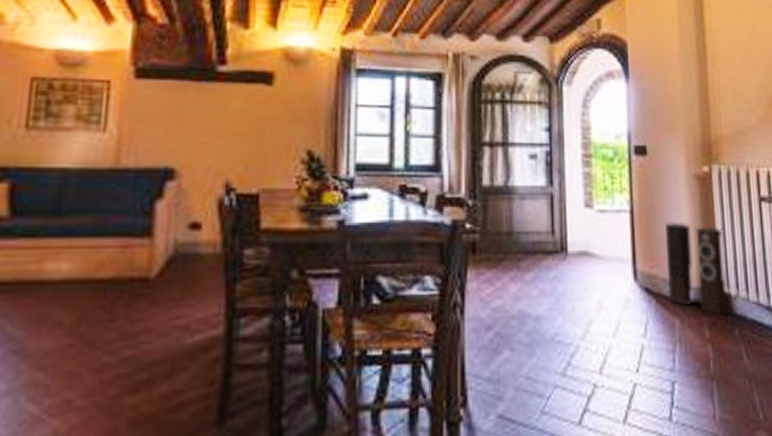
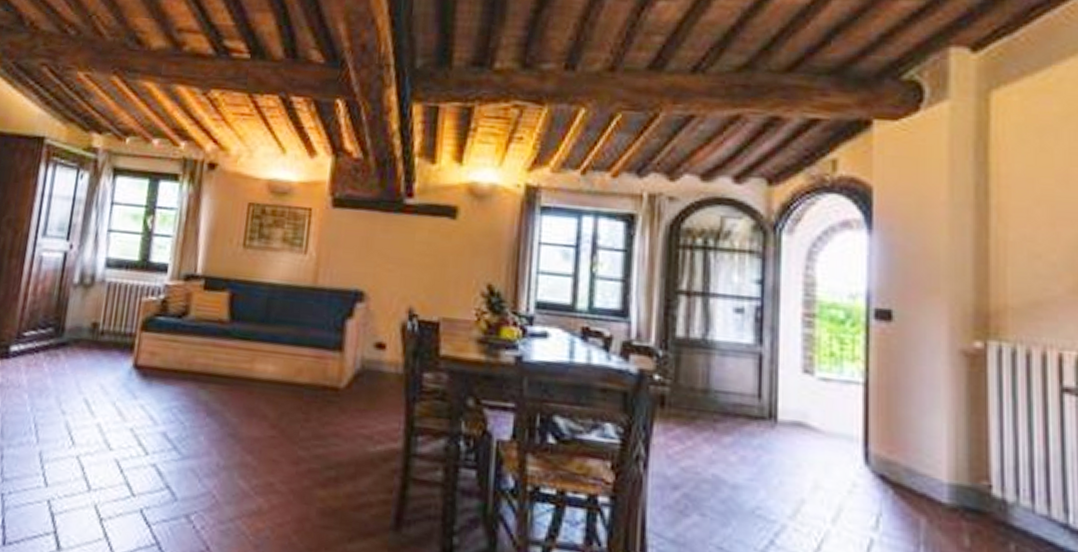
speaker: present [665,221,734,316] -> none [913,402,1009,525]

